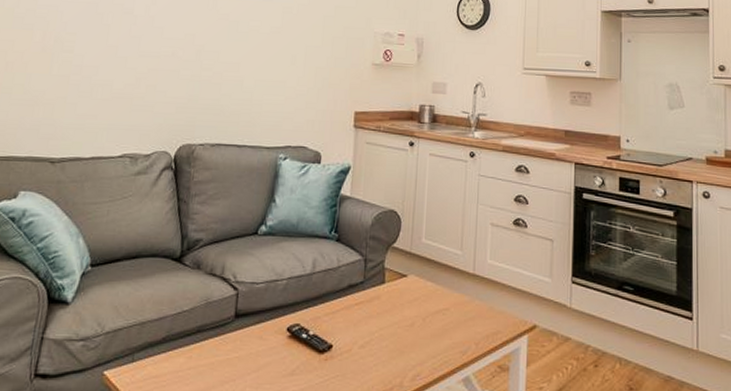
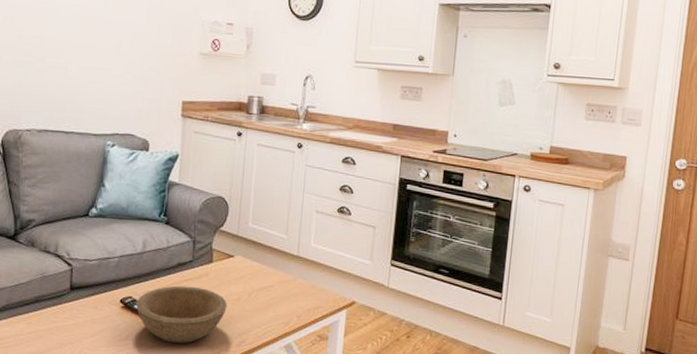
bowl: none [304,310,400,378] -> present [136,285,227,343]

